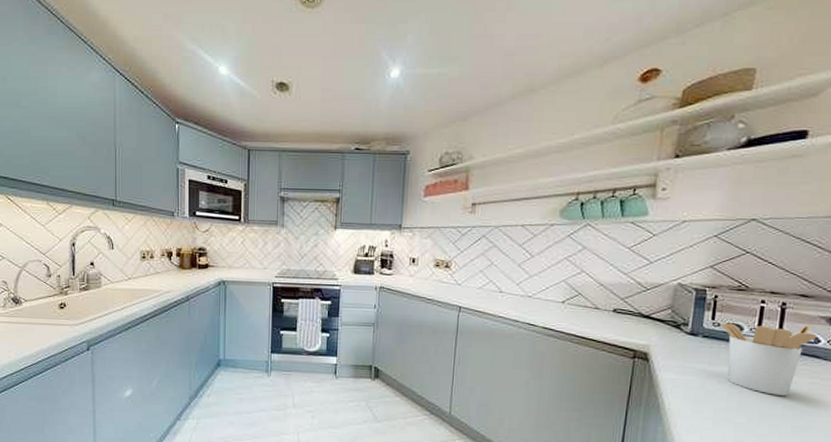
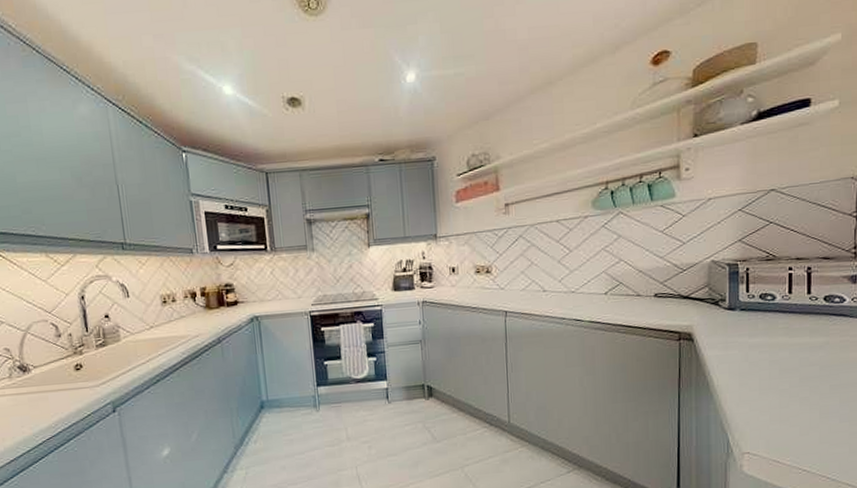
utensil holder: present [721,323,818,396] -> none [755,284,842,358]

